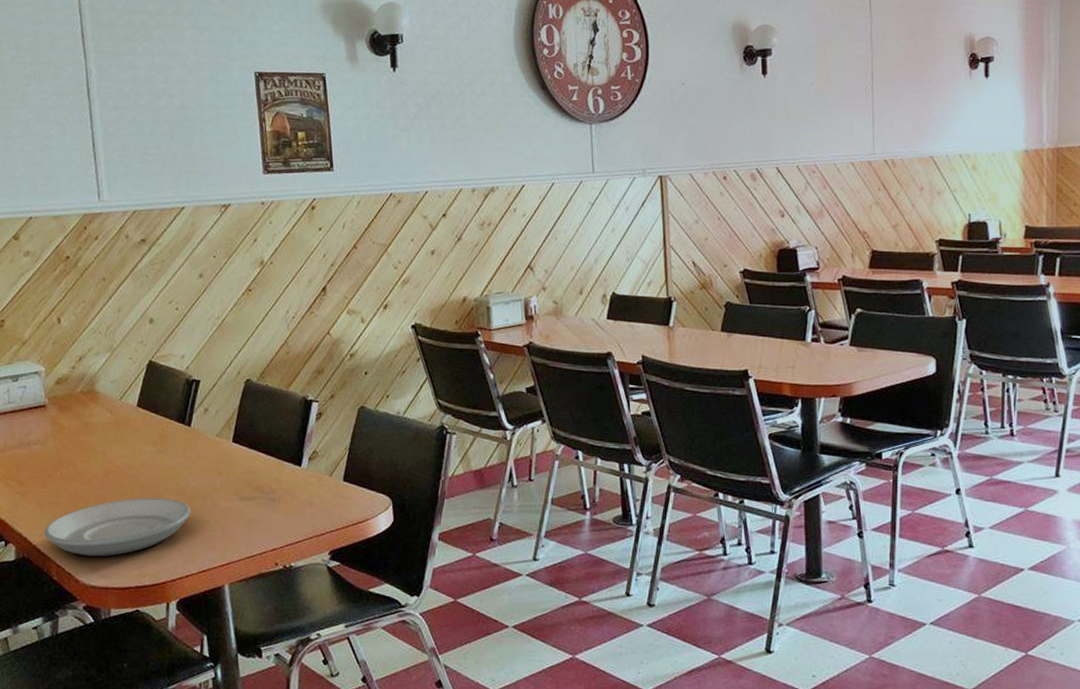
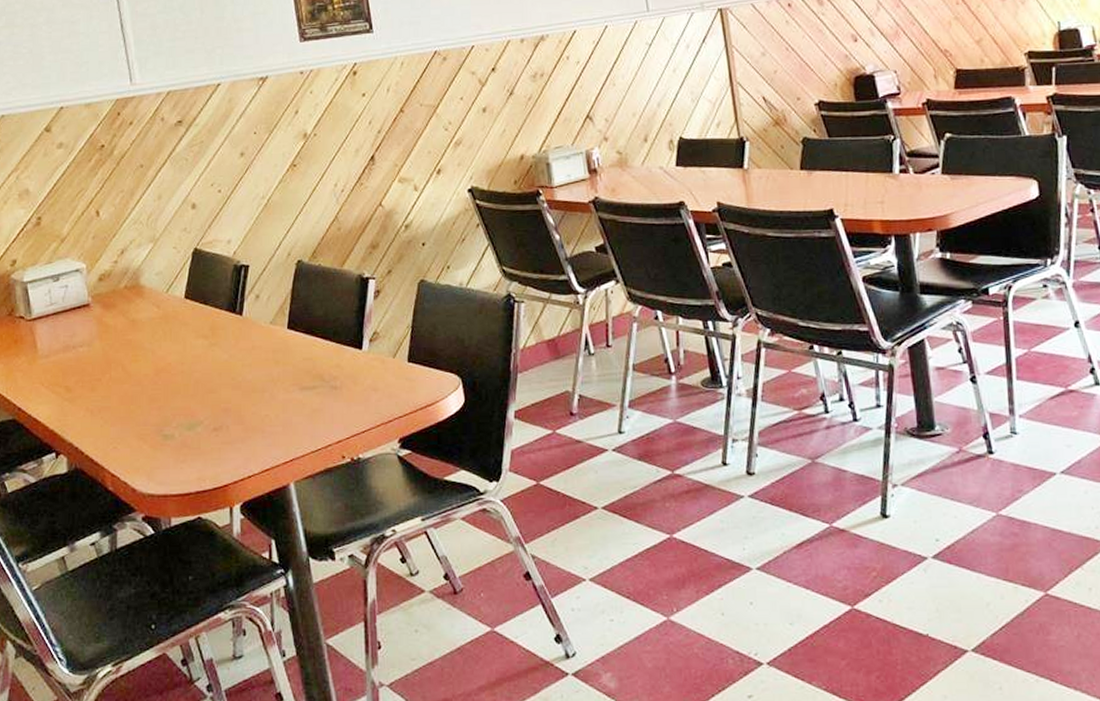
plate: present [44,497,191,557] -> none [96,394,249,463]

